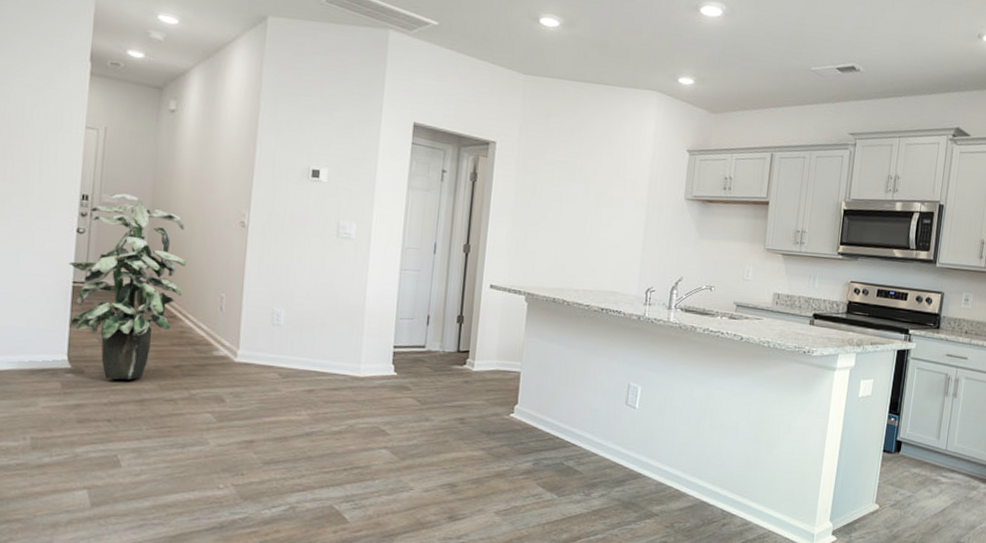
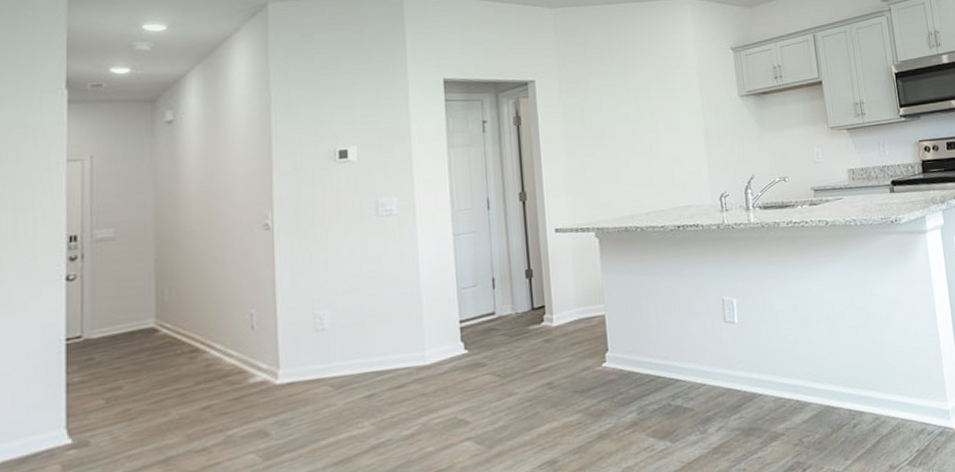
indoor plant: present [69,193,187,380] -> none [59,223,205,445]

